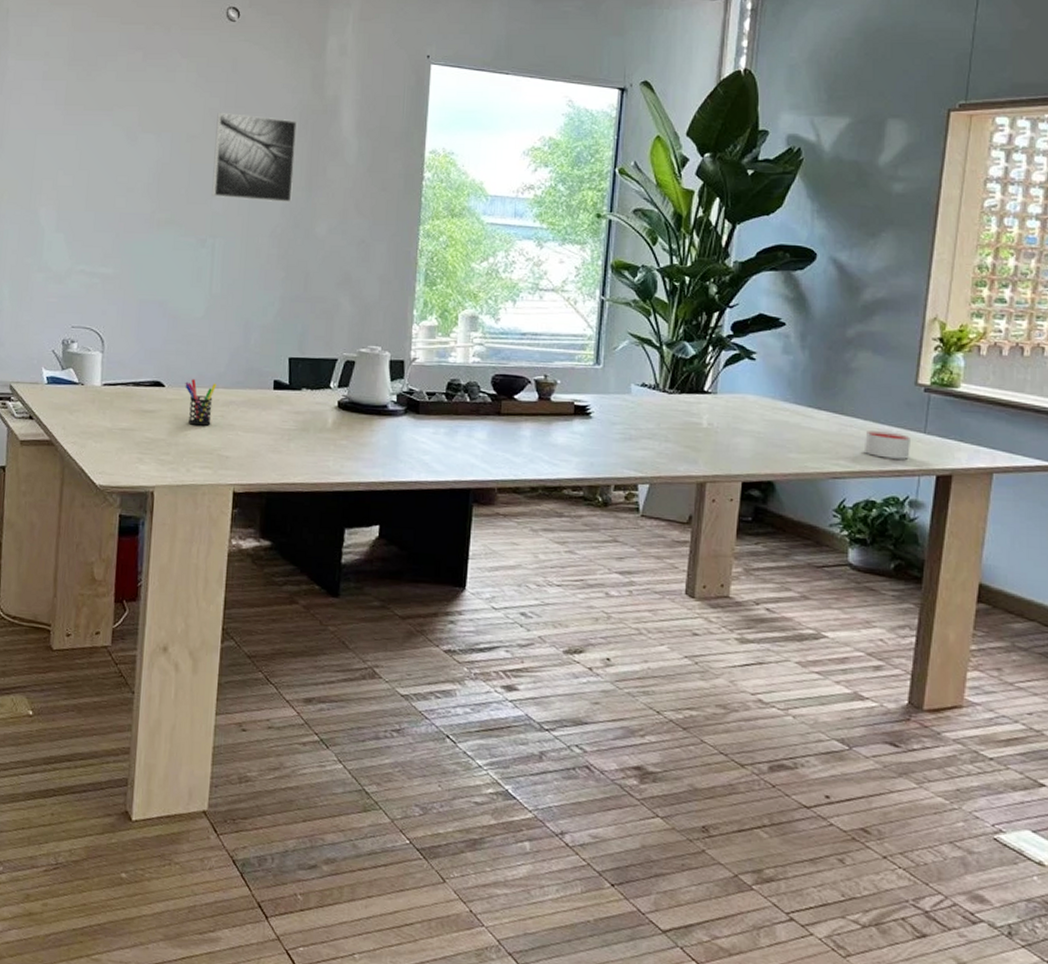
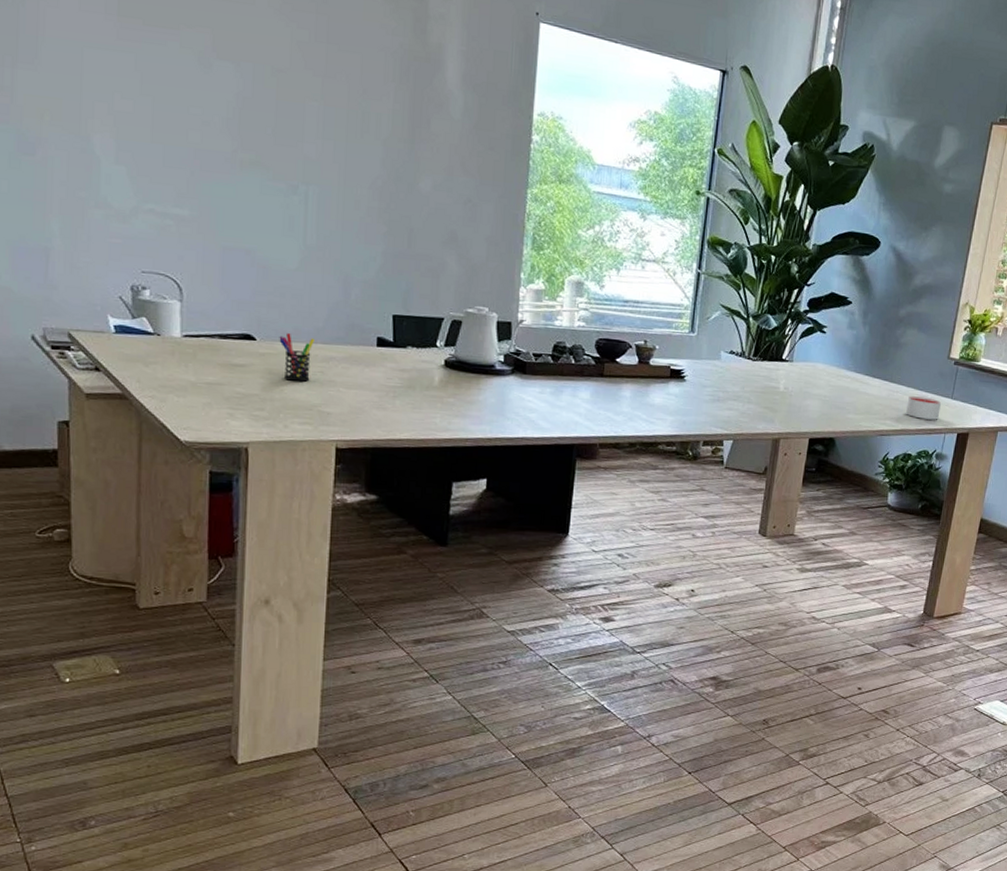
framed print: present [211,112,298,203] -> none [303,46,399,155]

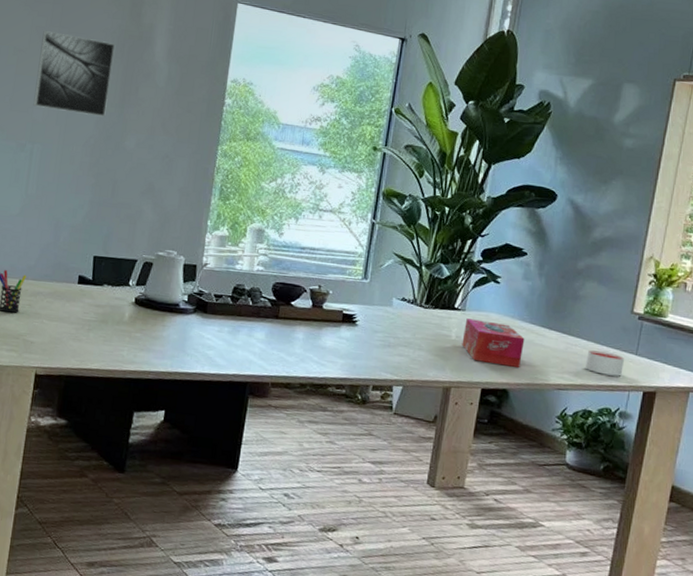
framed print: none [303,46,399,155] -> present [33,30,116,117]
tissue box: none [790,369,850,416] -> present [462,318,525,367]

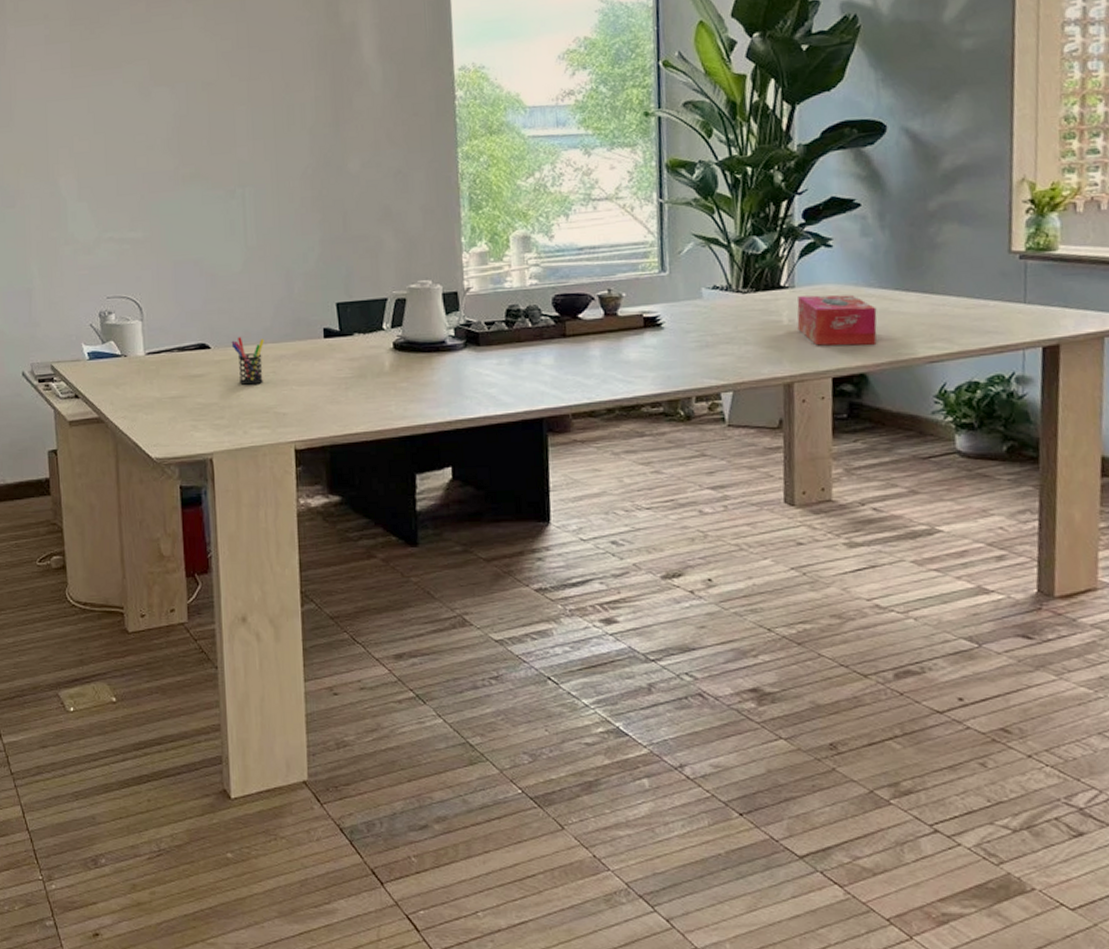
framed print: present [33,30,116,117] -> none [231,53,320,145]
candle: present [584,350,624,376] -> none [959,306,1011,335]

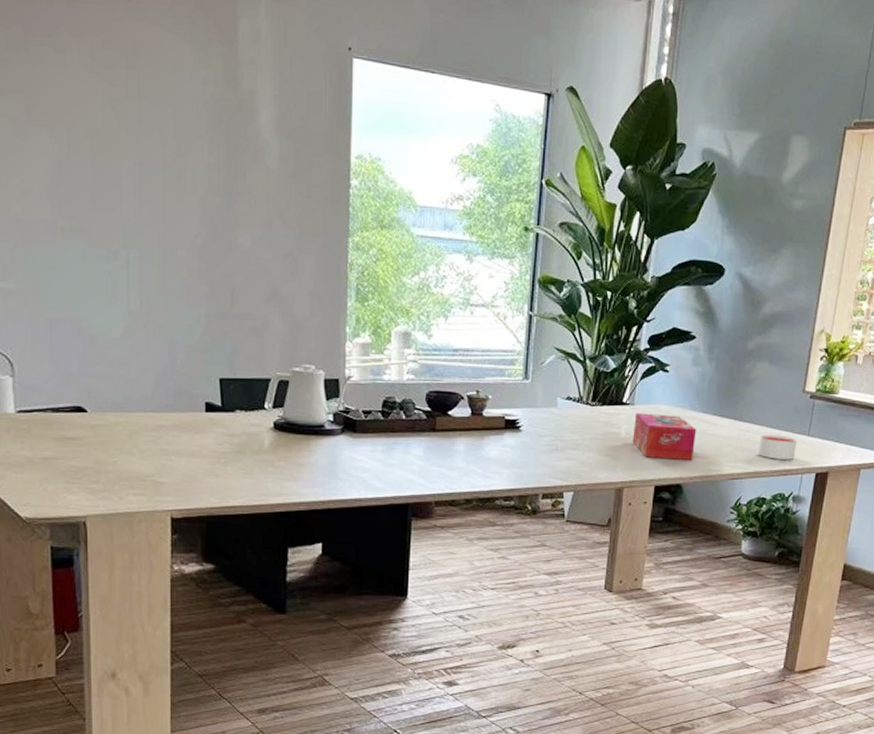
pen holder: present [231,337,264,385] -> none [109,403,144,452]
candle: none [959,306,1011,335] -> present [758,435,796,460]

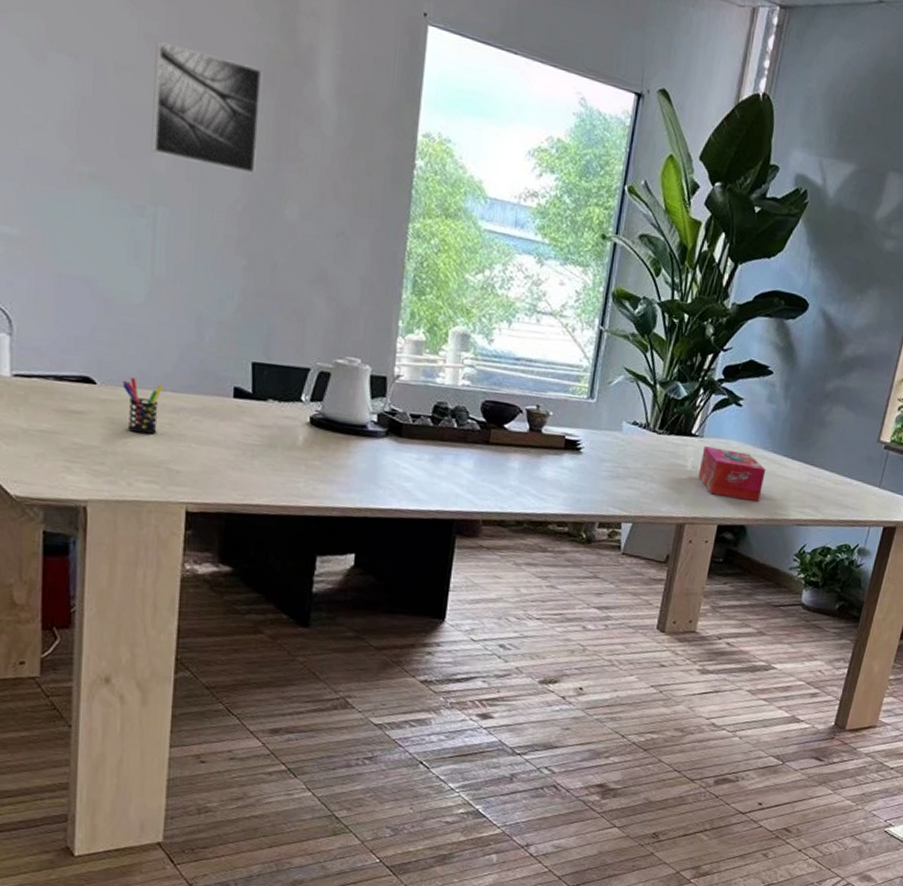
pen holder: none [109,403,144,452] -> present [122,378,163,435]
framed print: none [119,104,212,211] -> present [151,40,263,175]
candle: present [758,435,796,460] -> none [826,482,867,511]

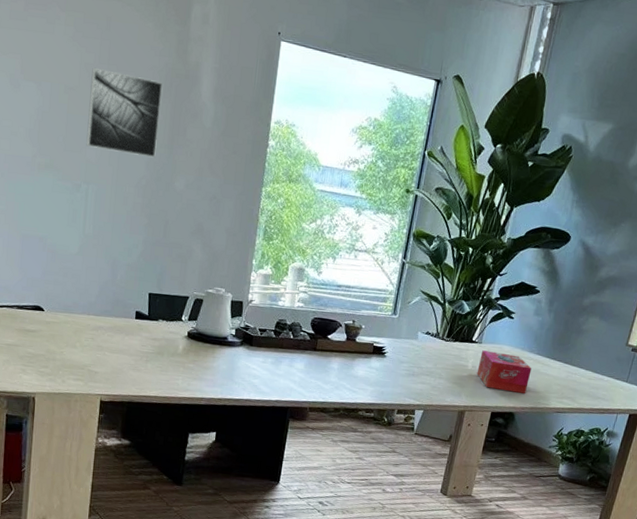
pen holder: present [122,378,163,435] -> none [61,306,88,346]

